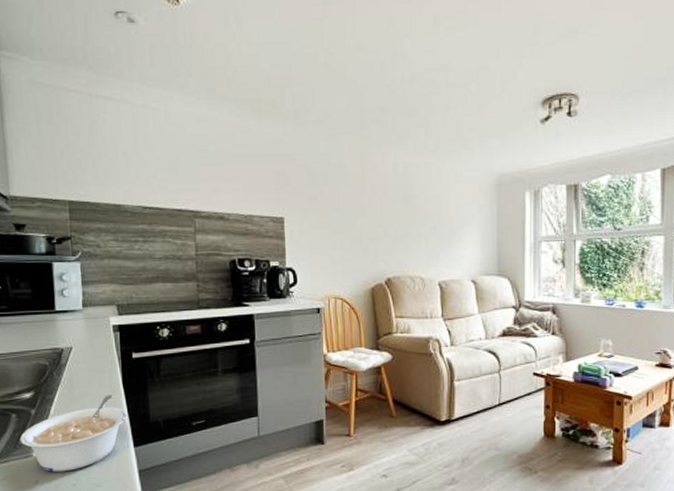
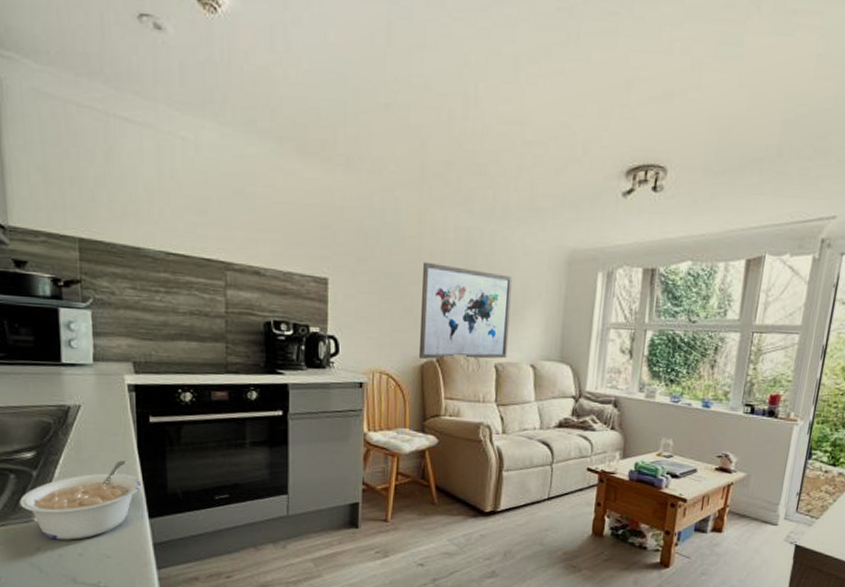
wall art: none [367,195,449,282] -> present [418,261,513,360]

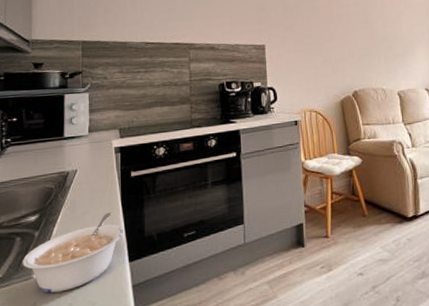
wall art: present [418,261,513,360] -> none [334,23,406,96]

